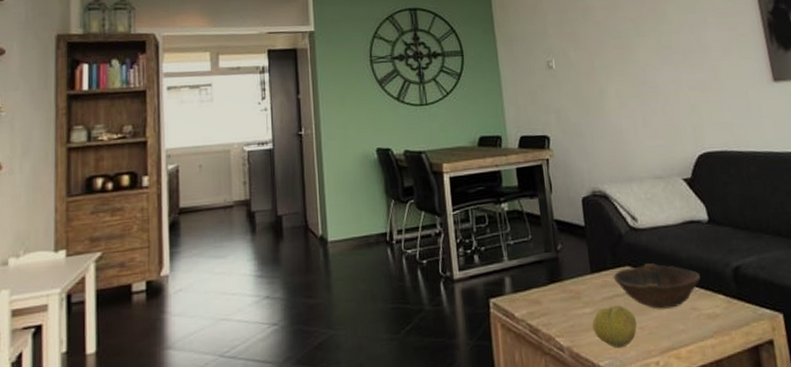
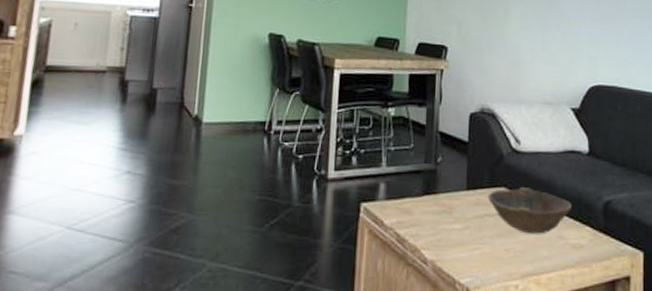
fruit: present [592,305,637,349] -> none [459,225,504,268]

